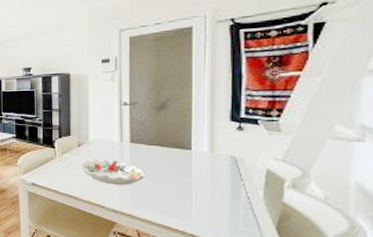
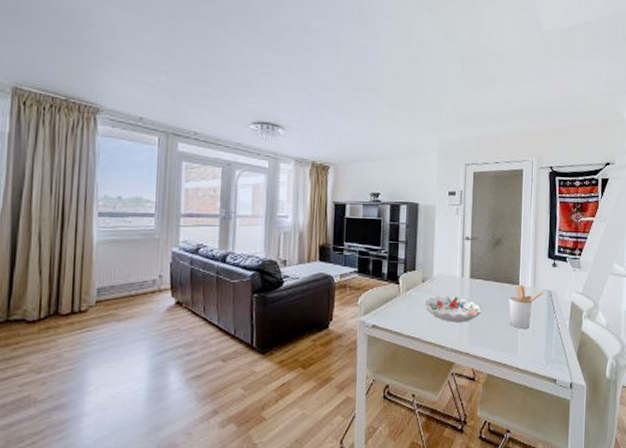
utensil holder: none [178,150,225,196] -> present [508,285,544,329]

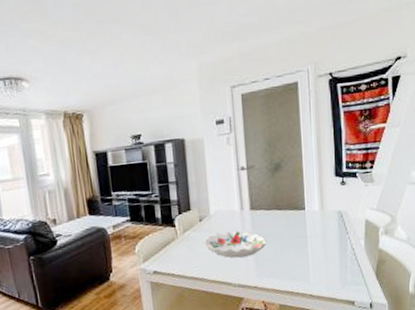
utensil holder: present [508,285,544,329] -> none [294,209,333,255]

